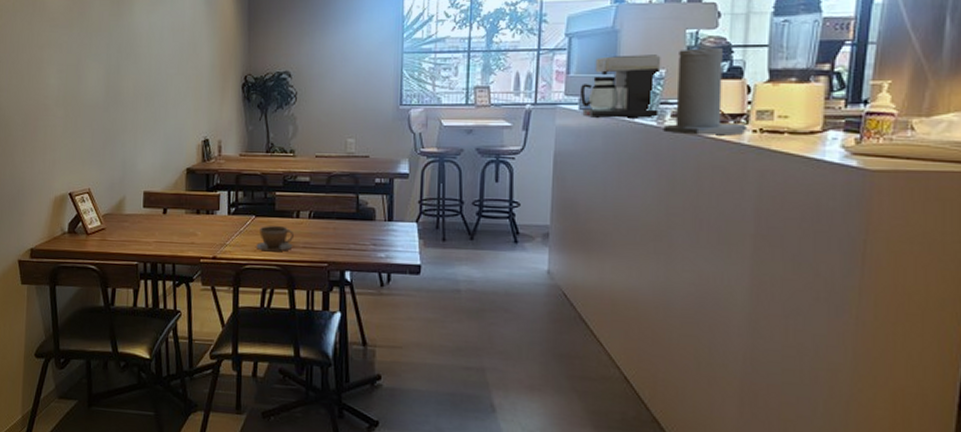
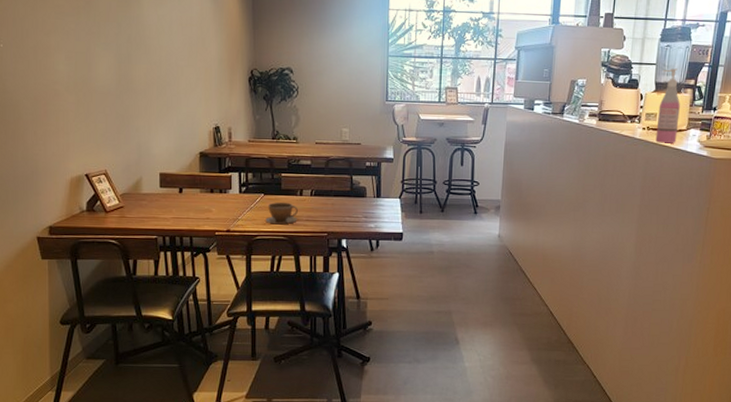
coffee maker: present [579,55,661,119] -> none [524,66,584,117]
paper towel: present [663,48,746,136] -> none [583,64,639,132]
soap dispenser: none [773,50,809,150] -> present [655,68,680,144]

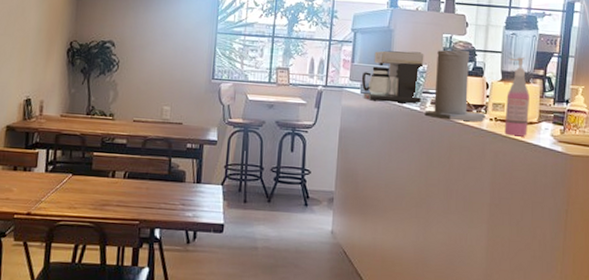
teacup: present [265,202,299,225] -> none [71,184,109,210]
coffee maker: none [524,66,584,117] -> present [361,50,424,103]
paper towel: none [583,64,639,132] -> present [424,50,485,122]

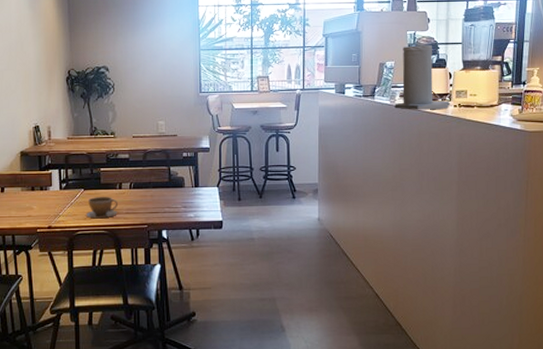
teacup: none [71,184,109,210] -> present [86,197,119,219]
coffee maker: present [361,50,424,103] -> none [335,50,391,100]
soap dispenser: present [504,57,529,137] -> none [467,46,490,119]

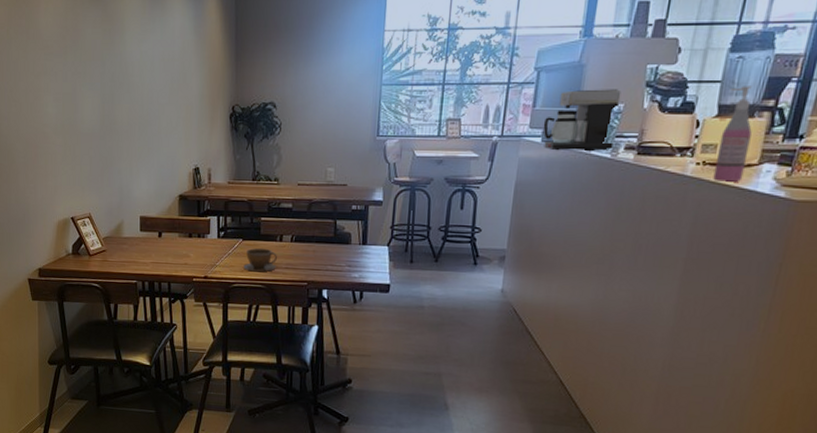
coffee maker: none [335,50,391,100] -> present [543,89,622,151]
paper towel: present [395,45,450,110] -> none [616,83,691,168]
soap dispenser: none [467,46,490,119] -> present [713,86,752,182]

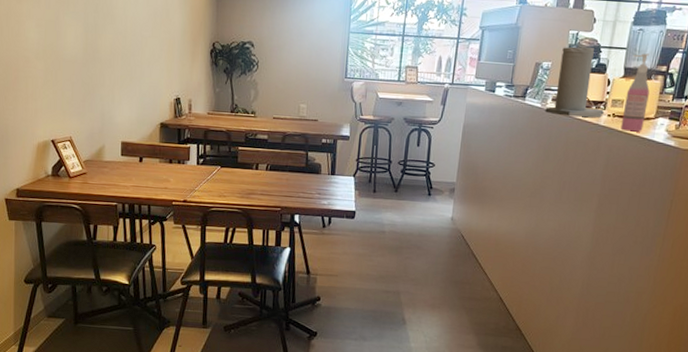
teacup: present [243,248,278,272] -> none [221,175,254,198]
coffee maker: present [543,89,622,151] -> none [486,48,550,100]
paper towel: none [616,83,691,168] -> present [545,47,604,118]

